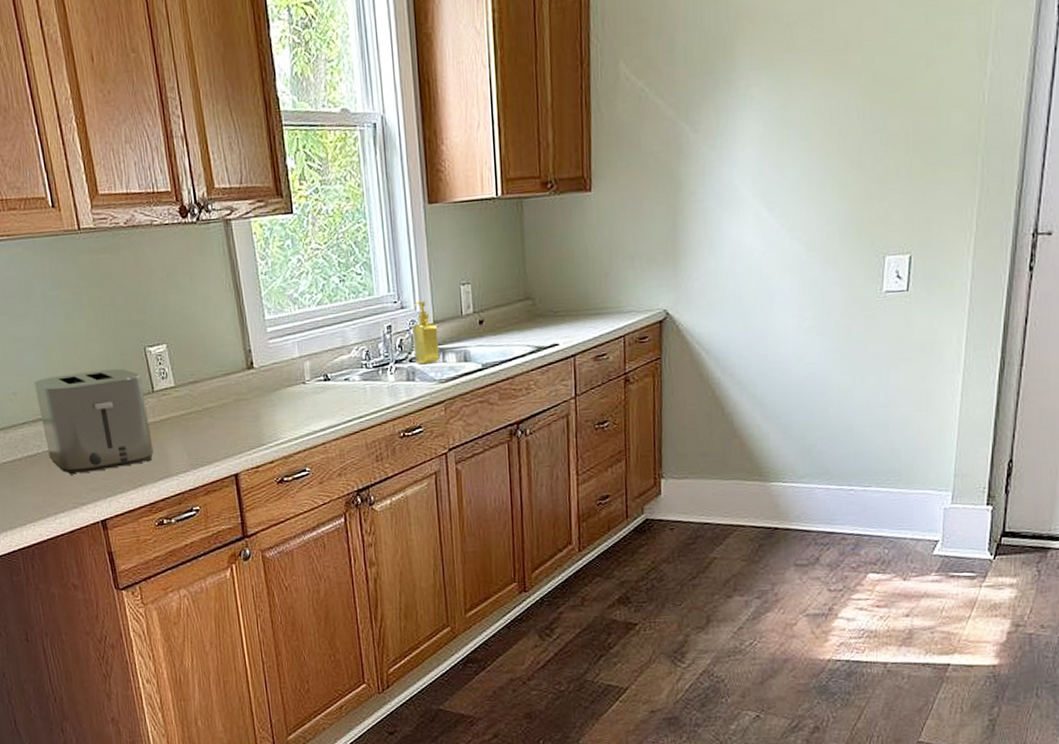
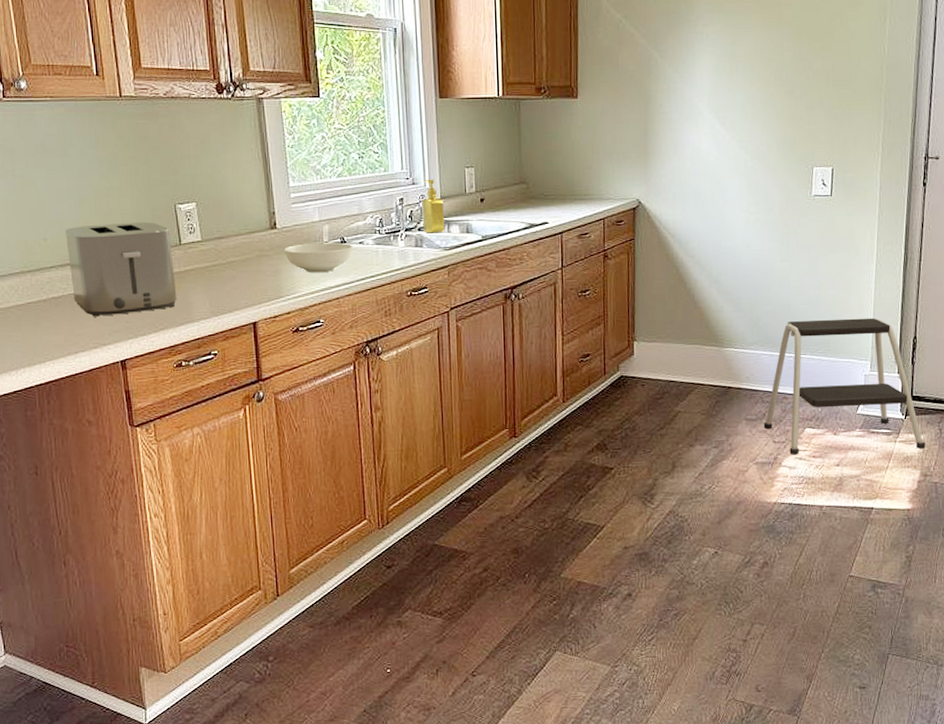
bowl: none [263,380,338,417] -> present [284,242,353,273]
step stool: none [816,439,1019,605] -> present [763,318,926,455]

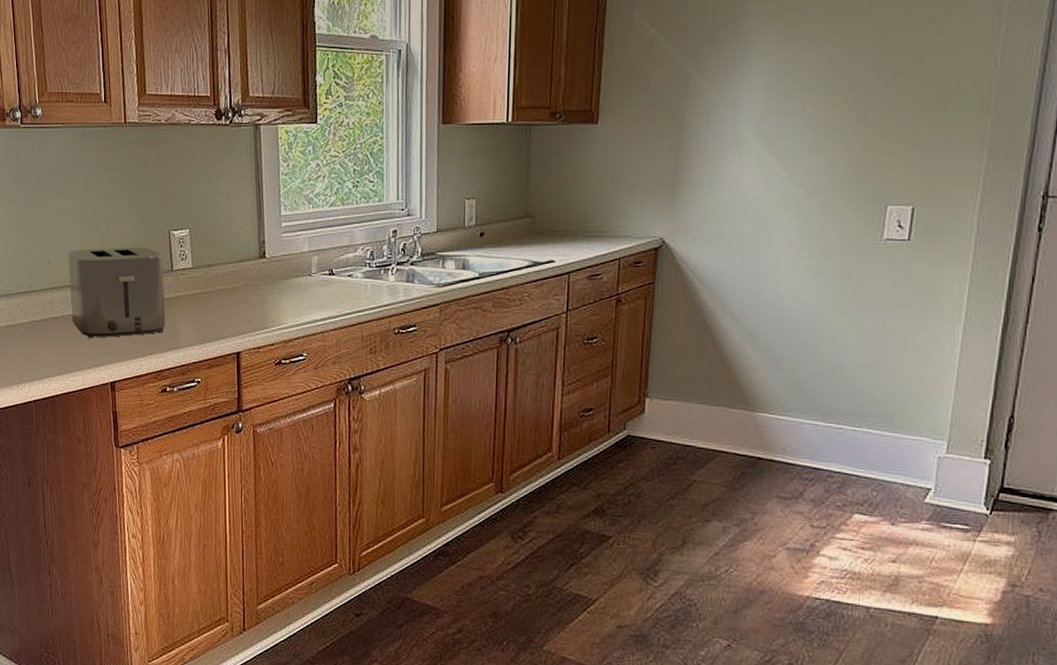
bowl: present [284,242,353,273] -> none [271,274,341,305]
soap dispenser: present [422,179,445,234] -> none [415,210,440,269]
step stool: present [763,318,926,455] -> none [799,387,1017,553]

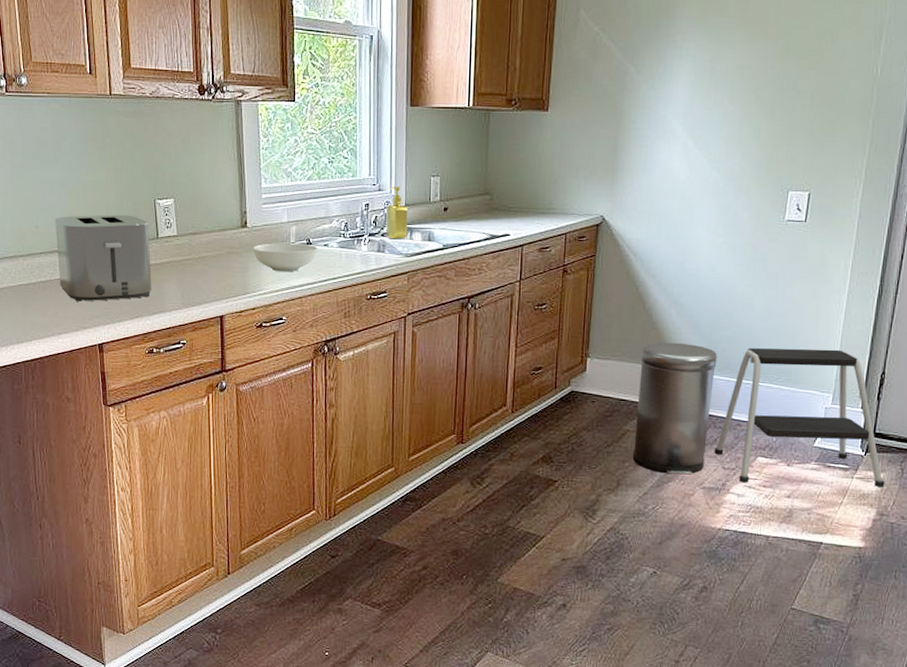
bowl: none [271,274,341,305] -> present [252,243,318,272]
soap dispenser: none [415,210,440,269] -> present [386,186,408,240]
pedal bin: none [700,380,802,533] -> present [632,342,717,475]
step stool: none [799,387,1017,553] -> present [714,348,885,487]

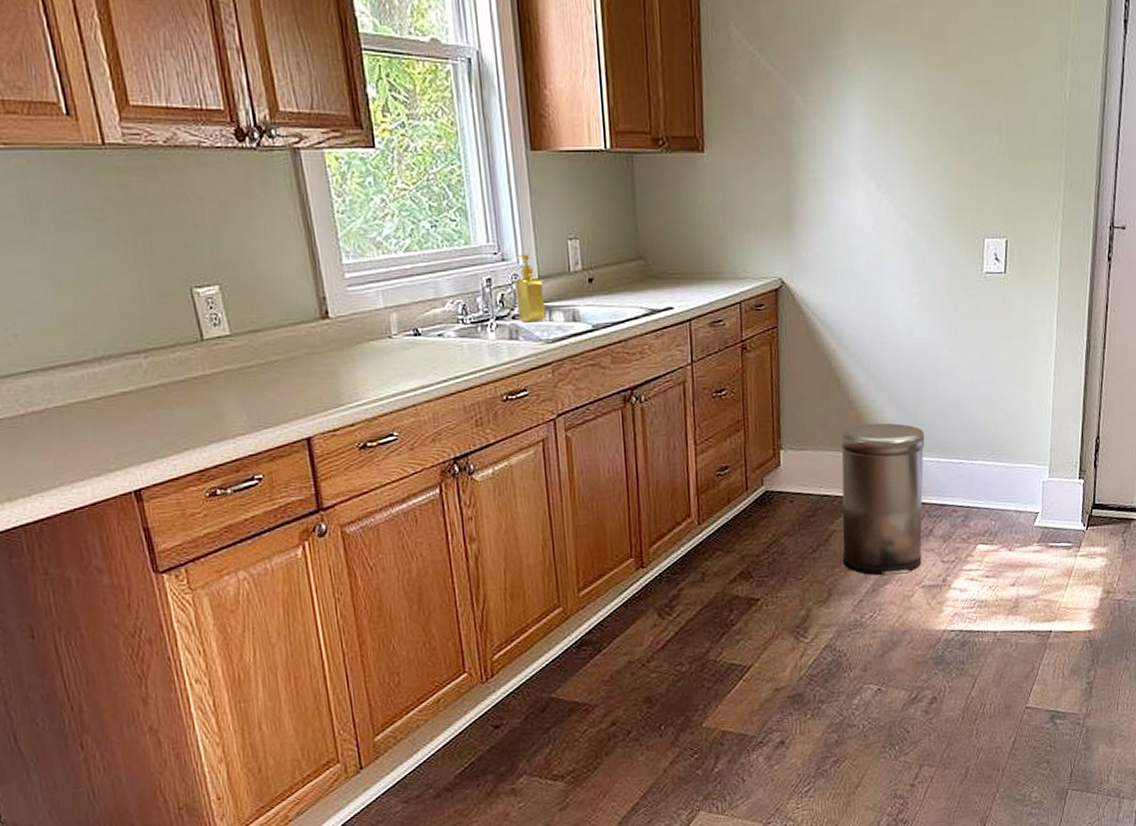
toaster: present [54,214,152,302] -> none [41,311,204,436]
bowl: present [252,243,318,272] -> none [340,335,430,375]
step stool: present [714,348,885,487] -> none [930,415,1109,576]

